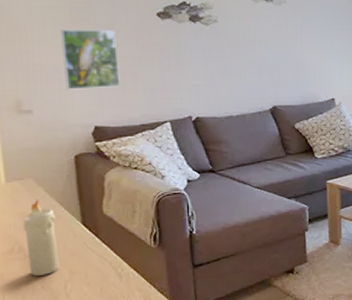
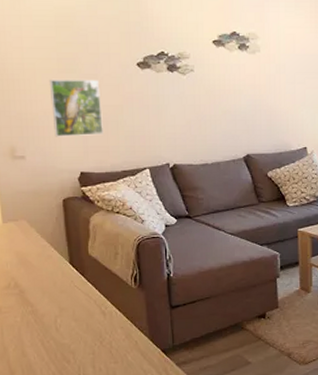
candle: present [23,199,59,276] -> none [18,239,50,310]

